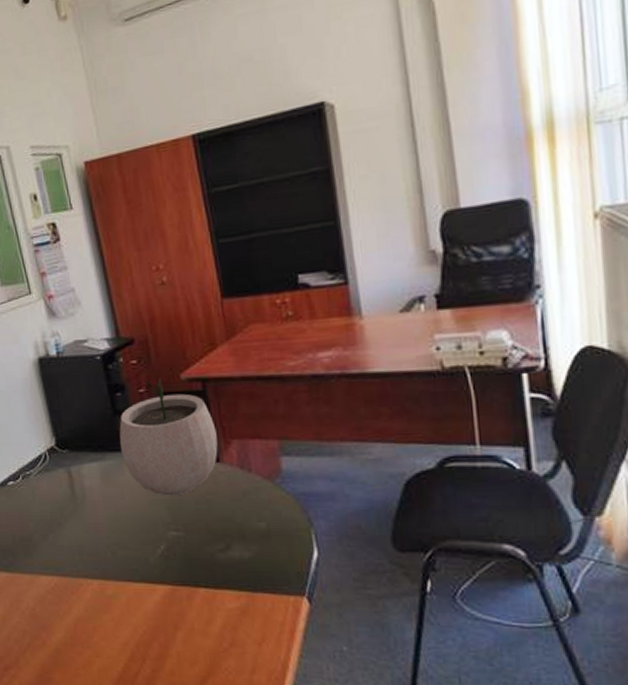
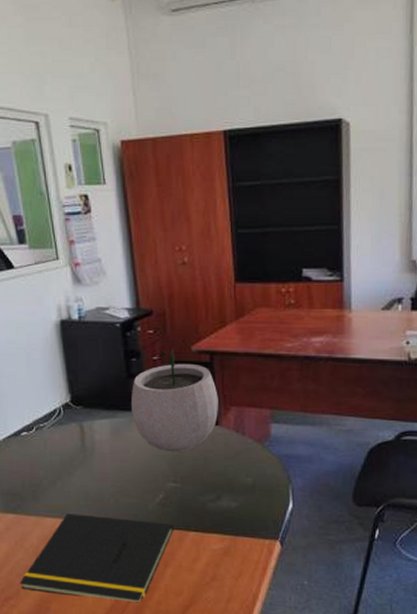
notepad: none [18,570,182,672] -> present [19,513,175,602]

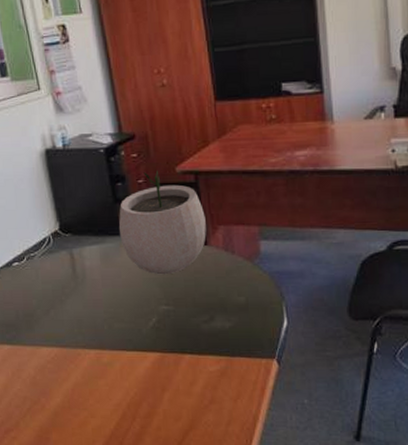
notepad: present [19,513,175,602] -> none [18,342,170,429]

